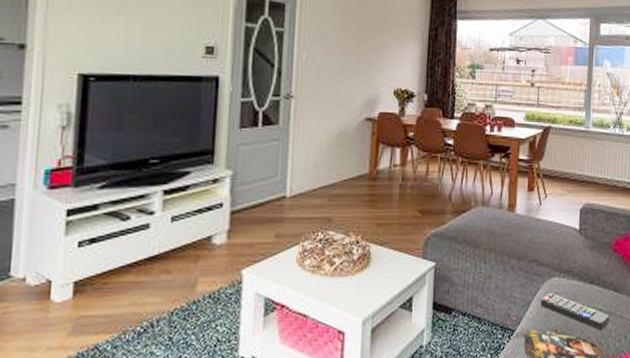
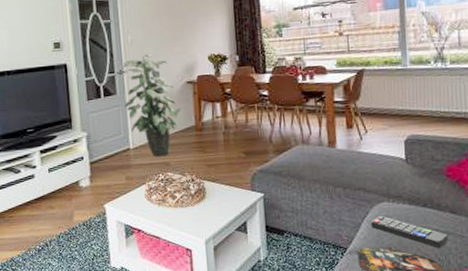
indoor plant: none [285,78,354,210] -> present [122,54,181,157]

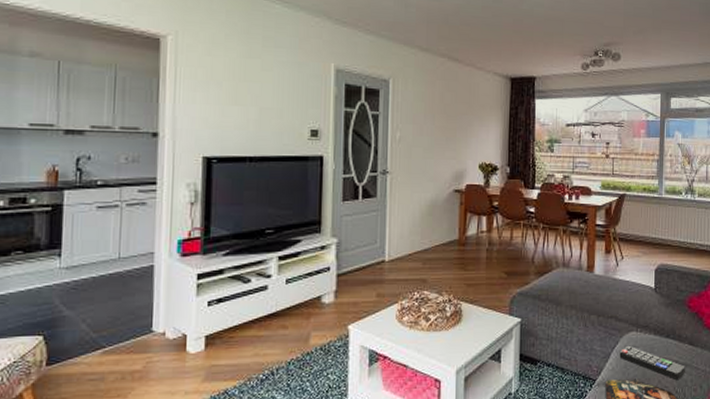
indoor plant: present [122,54,181,157] -> none [383,155,445,273]

